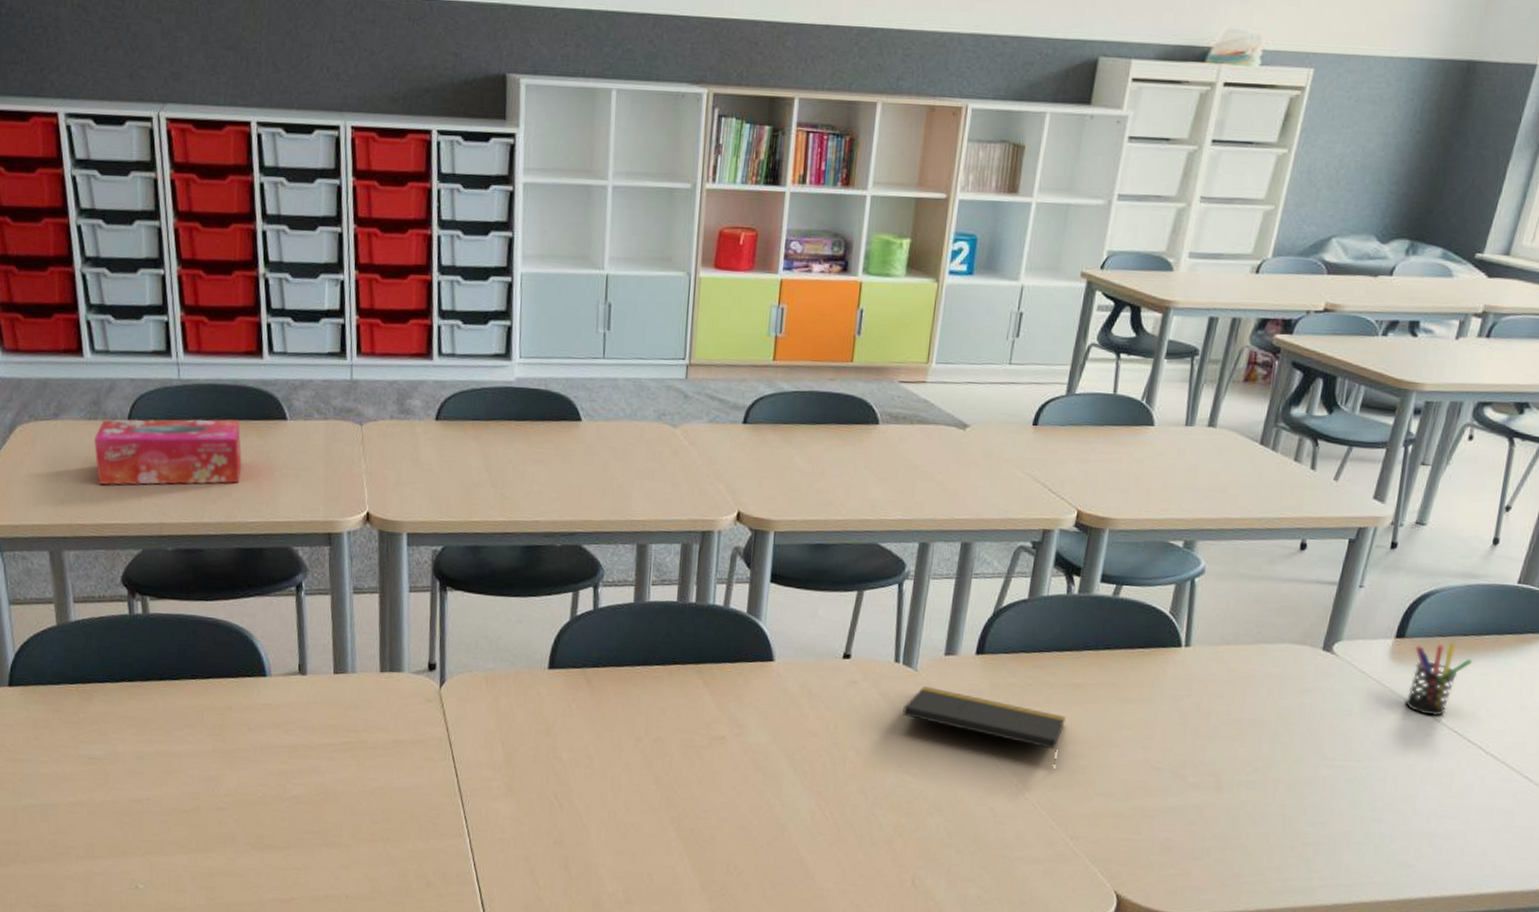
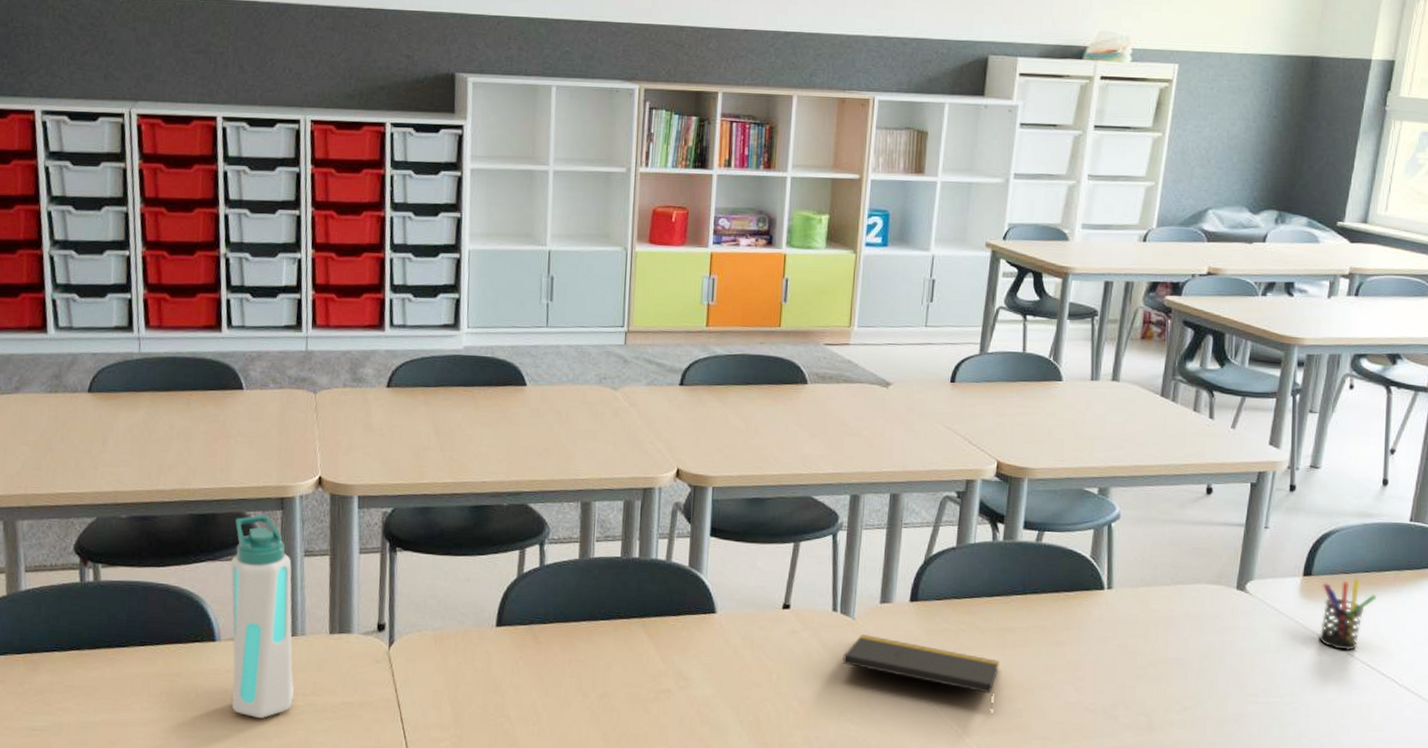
tissue box: present [93,419,242,485] -> none [52,390,198,456]
water bottle: none [279,550,346,753] -> present [230,515,294,718]

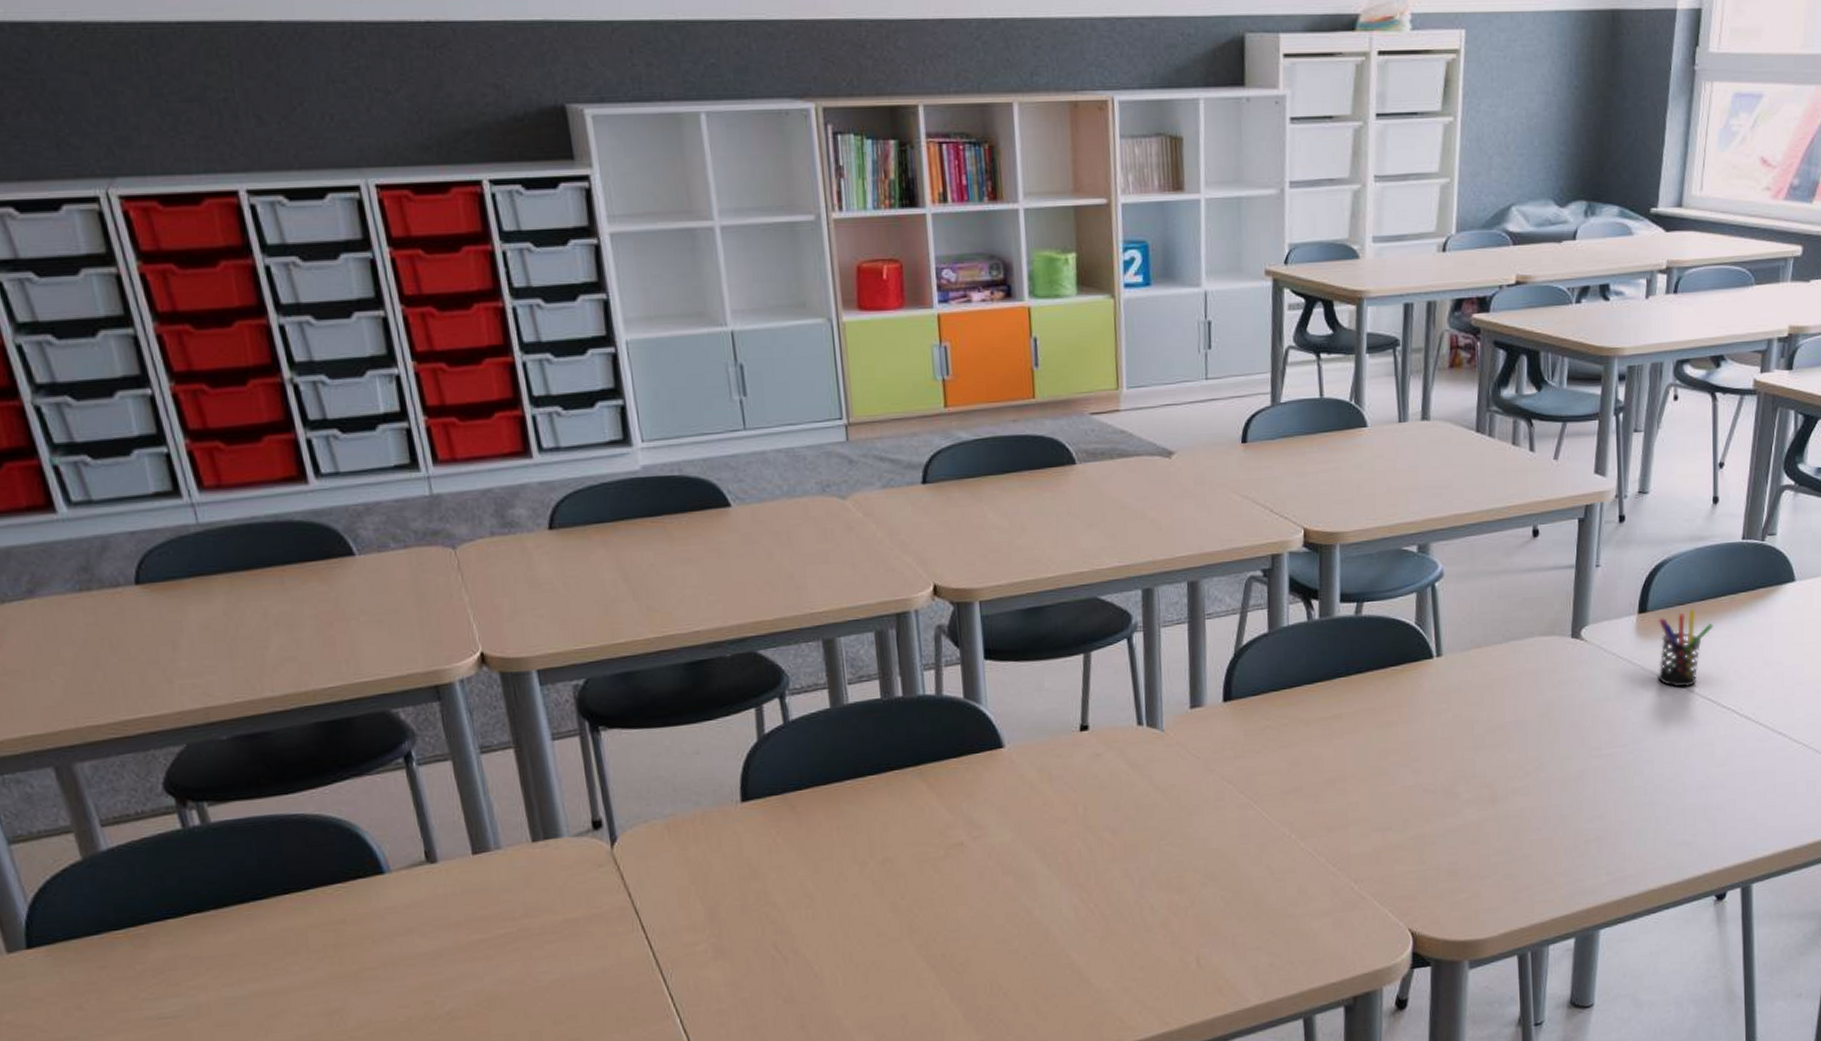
water bottle: present [230,515,294,718] -> none [379,709,501,956]
notepad: present [843,635,999,709] -> none [1156,746,1329,807]

